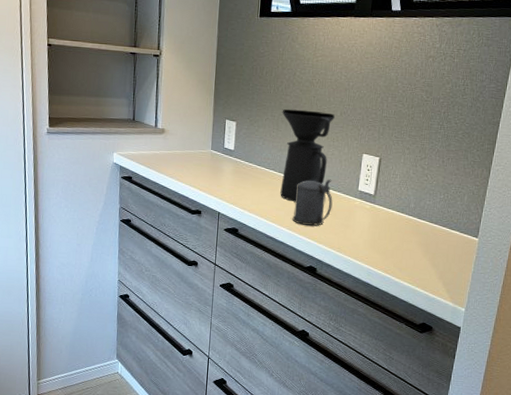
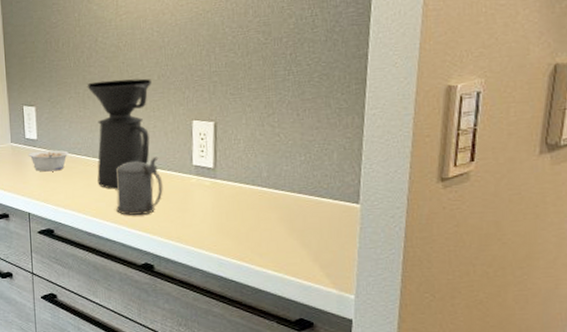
legume: none [224,160,260,180] -> present [28,149,69,172]

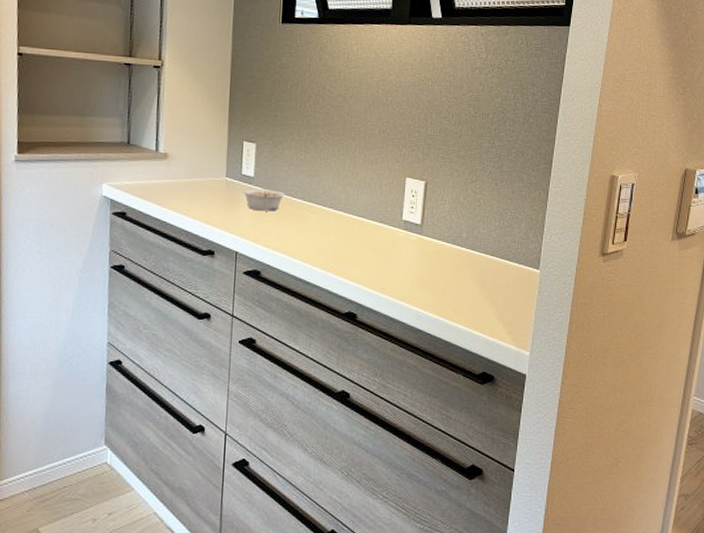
coffee maker: present [87,78,151,189] -> none [310,127,372,235]
beer stein: present [115,156,163,215] -> none [326,208,373,263]

